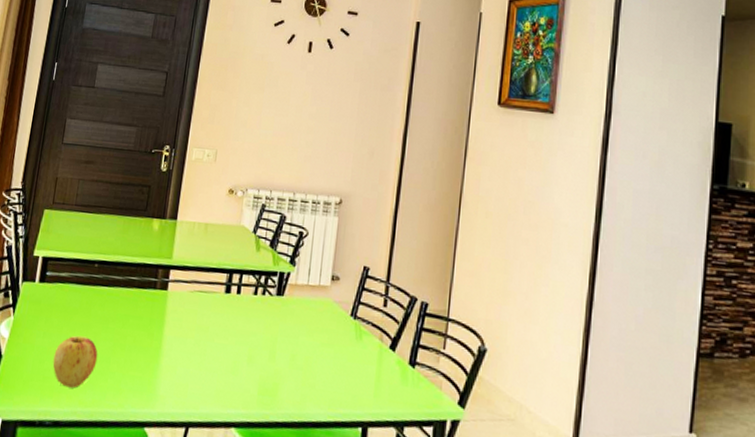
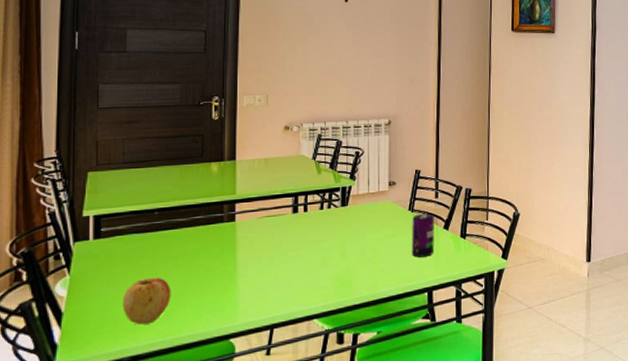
beverage can: none [348,323,381,381] -> present [411,214,435,257]

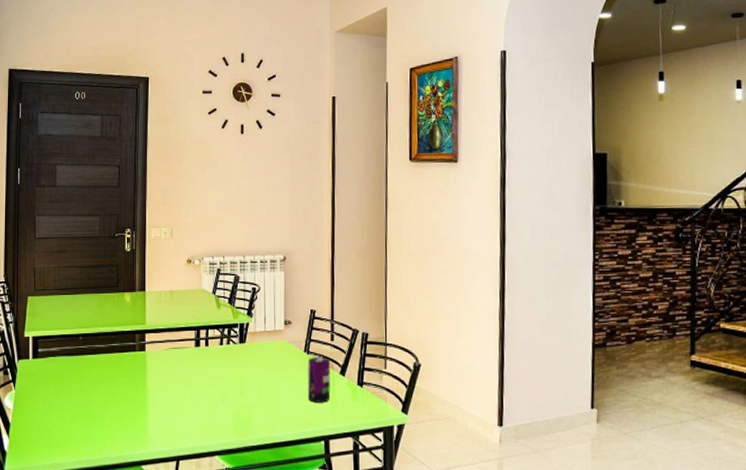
apple: present [122,277,171,325] -> none [55,398,93,442]

